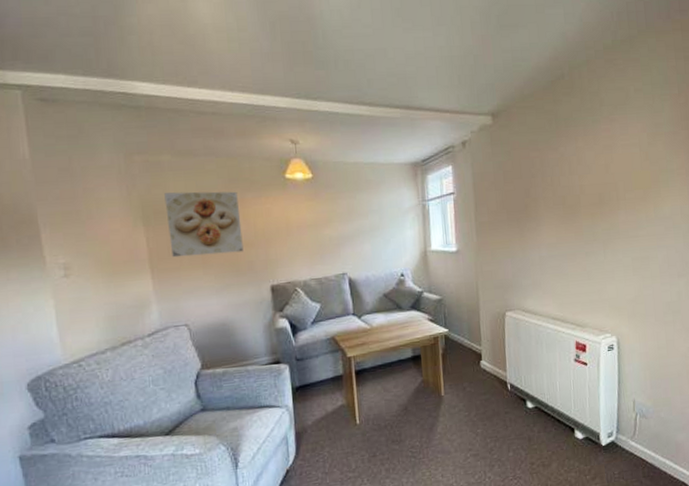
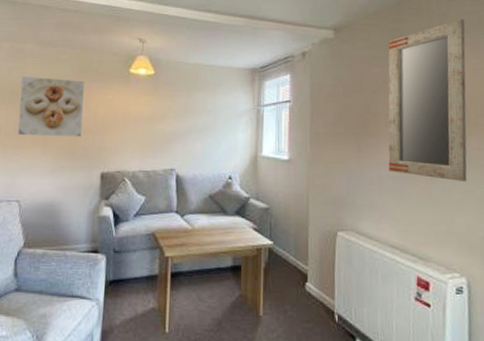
home mirror: none [544,95,617,254] -> present [388,19,468,182]

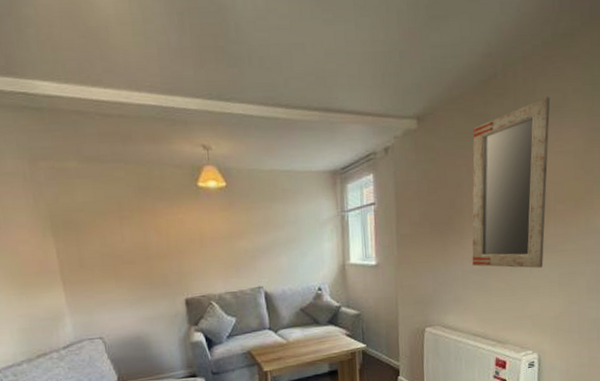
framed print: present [18,77,85,137] -> none [72,200,156,270]

